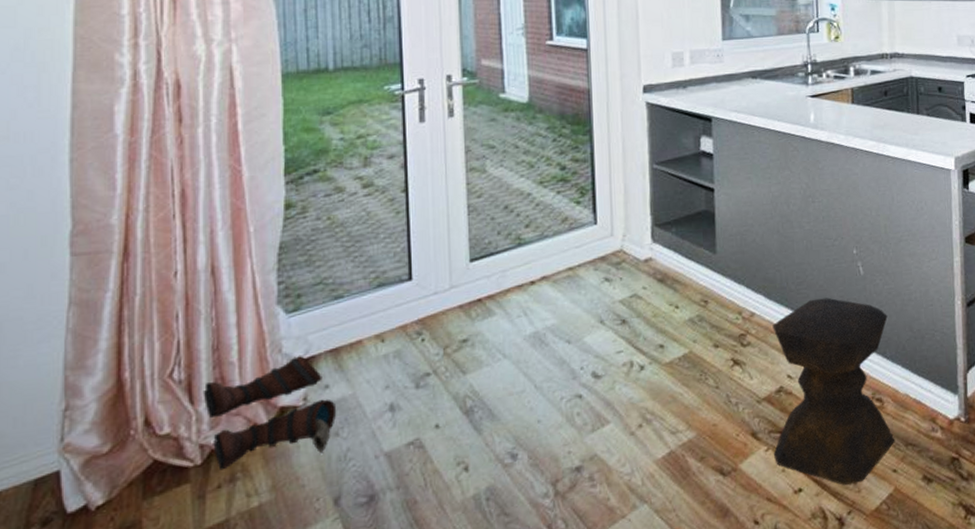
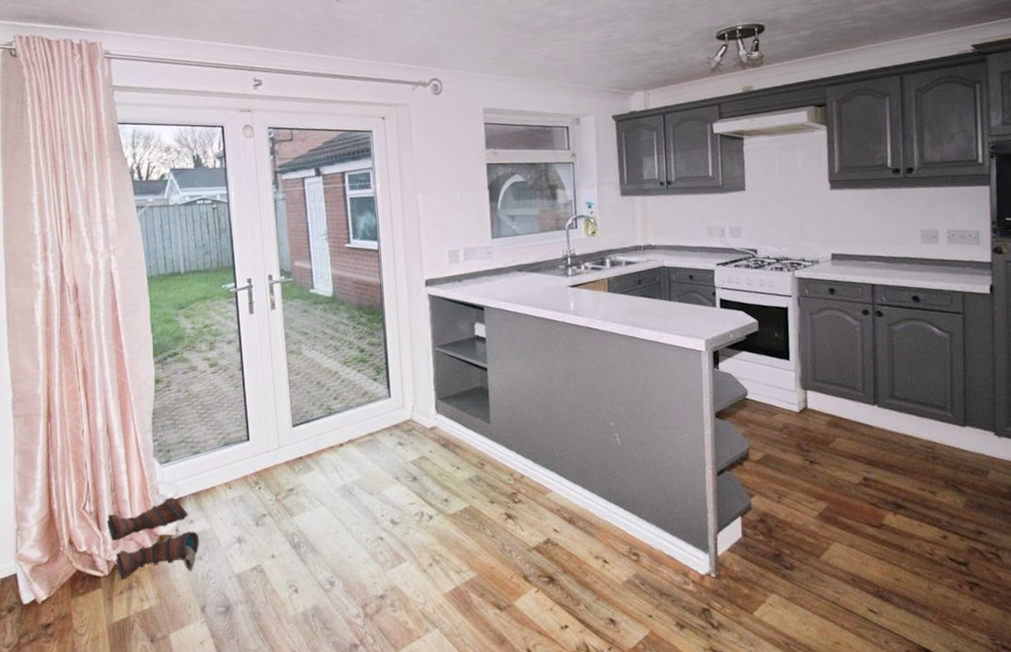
stool: present [772,297,895,485] -> none [540,464,651,625]

